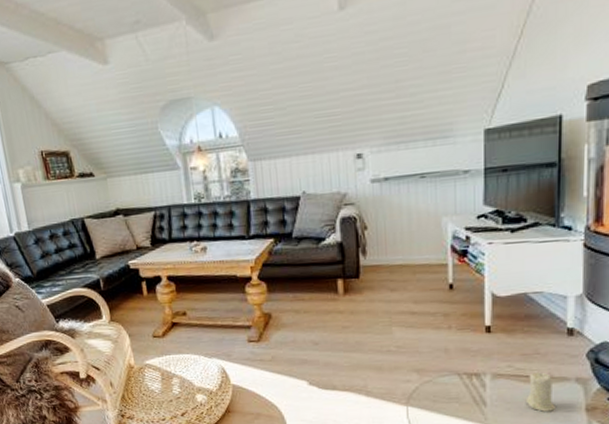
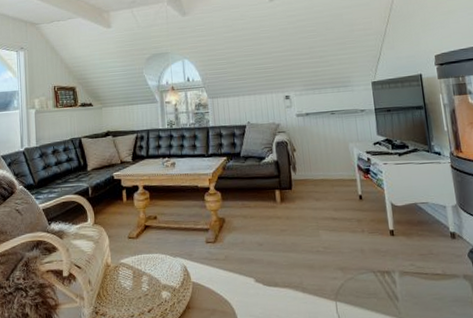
candle: present [525,372,555,412] -> none [427,270,452,306]

